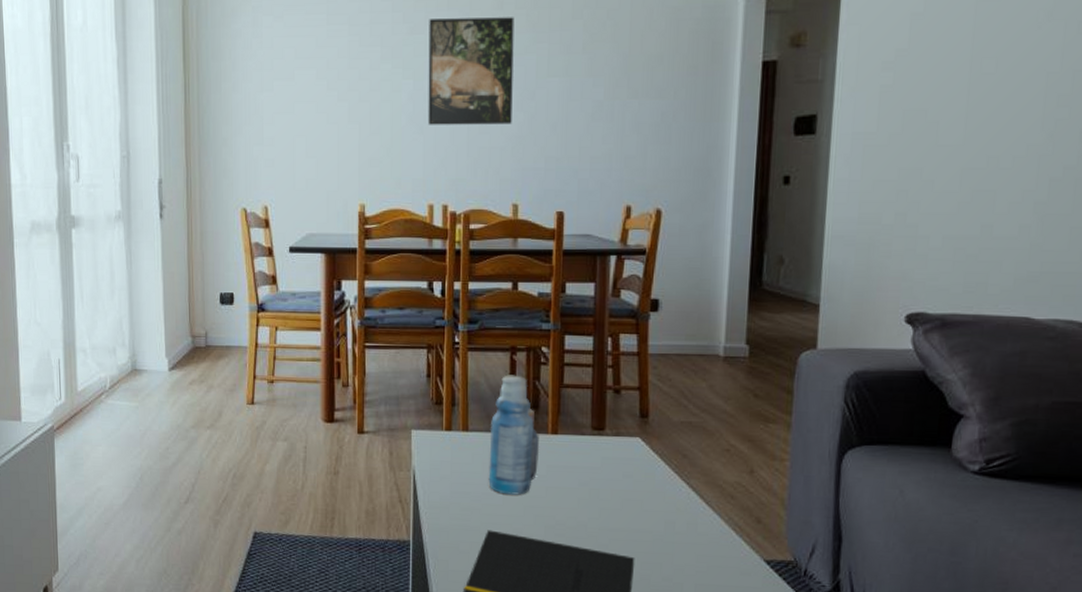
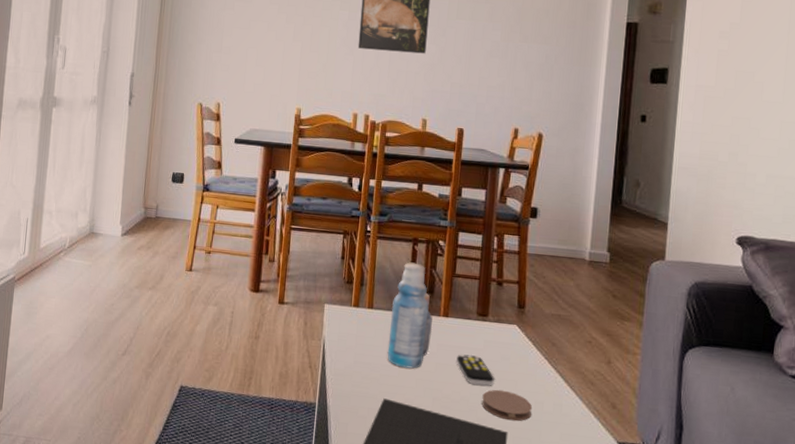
remote control: none [570,475,616,509] -> present [456,354,494,386]
coaster: none [602,511,663,545] -> present [482,389,533,421]

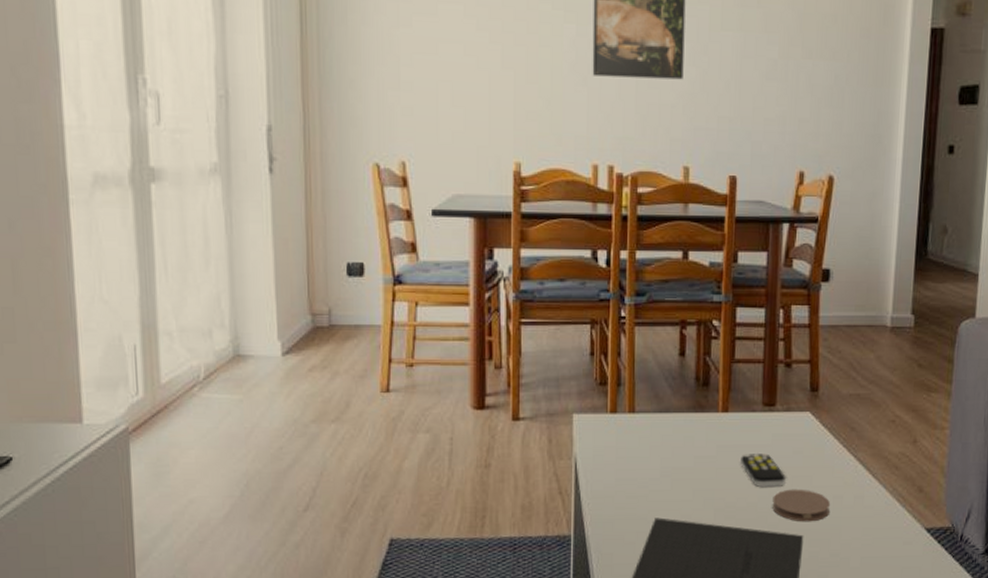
bottle: present [387,262,433,369] -> none [656,350,710,479]

